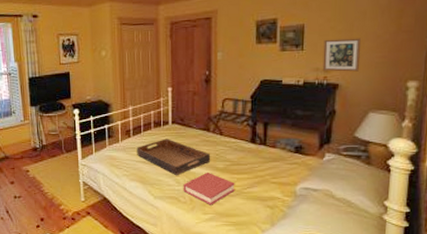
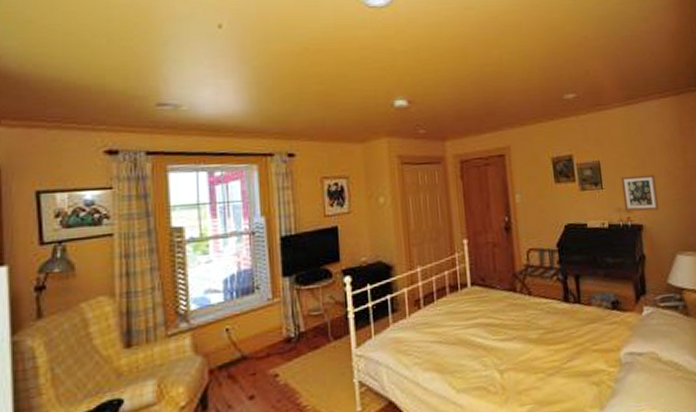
serving tray: present [137,138,211,176] -> none [430,306,522,357]
hardback book: present [183,172,235,205] -> none [491,345,554,392]

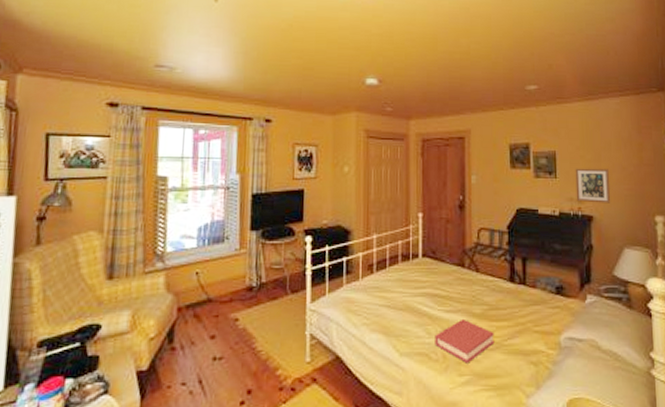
hardback book: none [491,345,554,392] -> present [435,318,495,363]

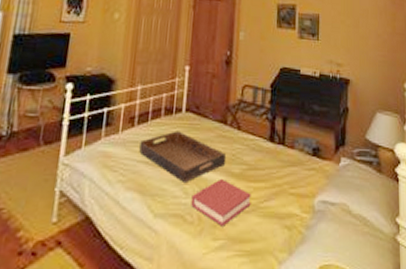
serving tray: none [380,275,467,325] -> present [139,131,227,184]
picture frame: present [575,168,611,203] -> none [335,32,366,68]

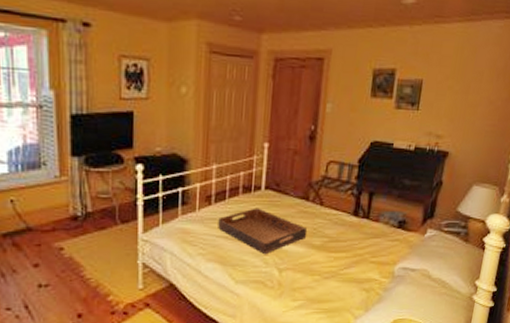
hardback book: present [191,178,251,227] -> none [271,249,332,290]

